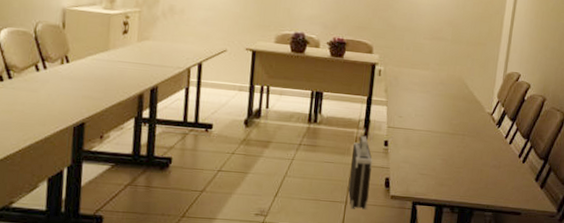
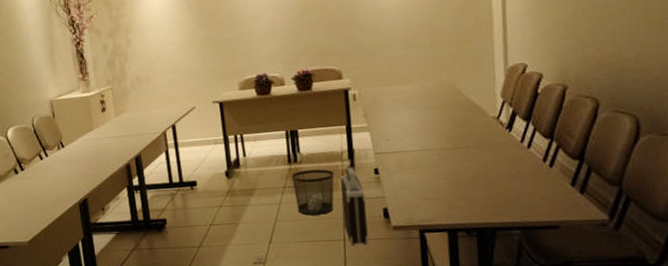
waste bin: none [308,131,349,176] -> present [291,169,335,216]

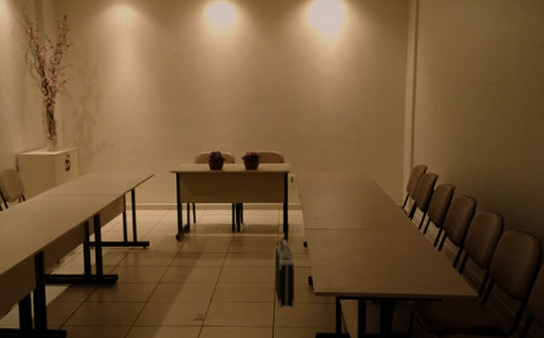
waste bin: present [291,169,335,216] -> none [234,239,270,279]

